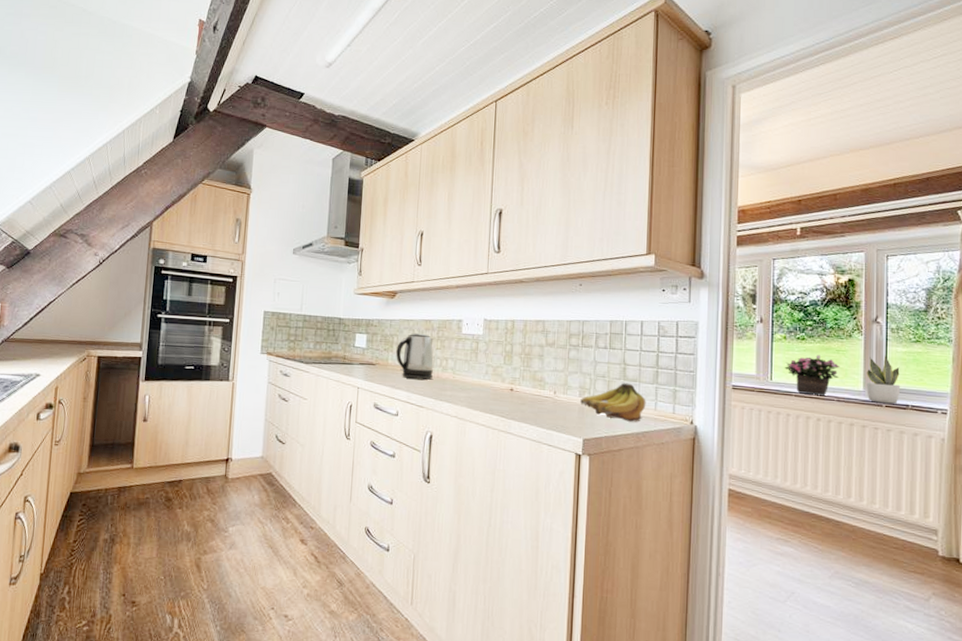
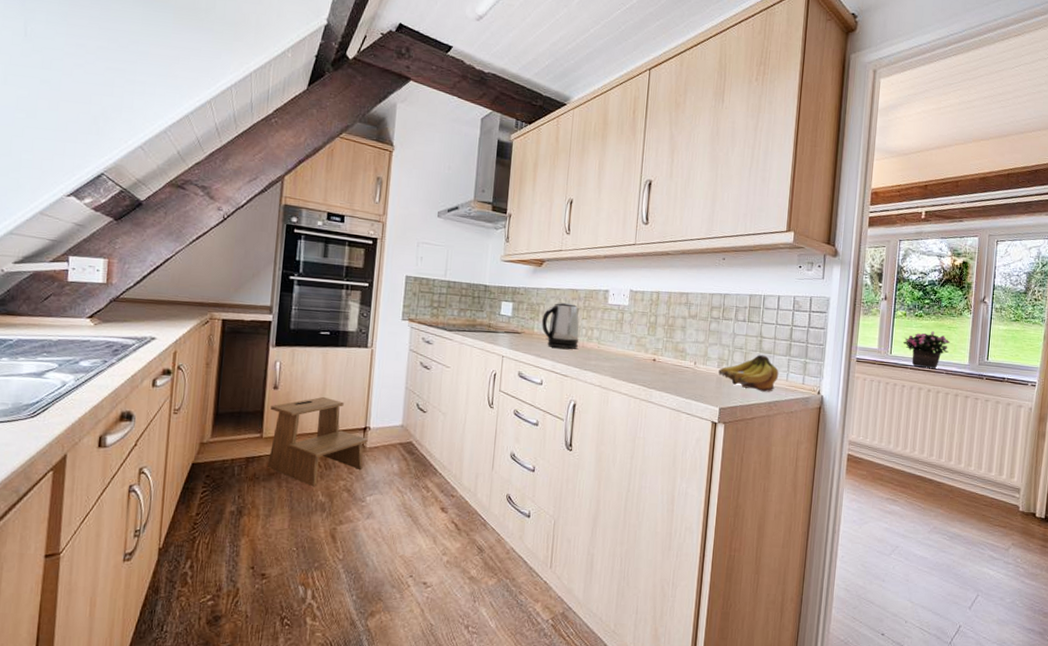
step stool: none [138,428,230,517] -> present [268,396,368,487]
potted plant: present [866,354,901,404] -> none [971,332,1000,377]

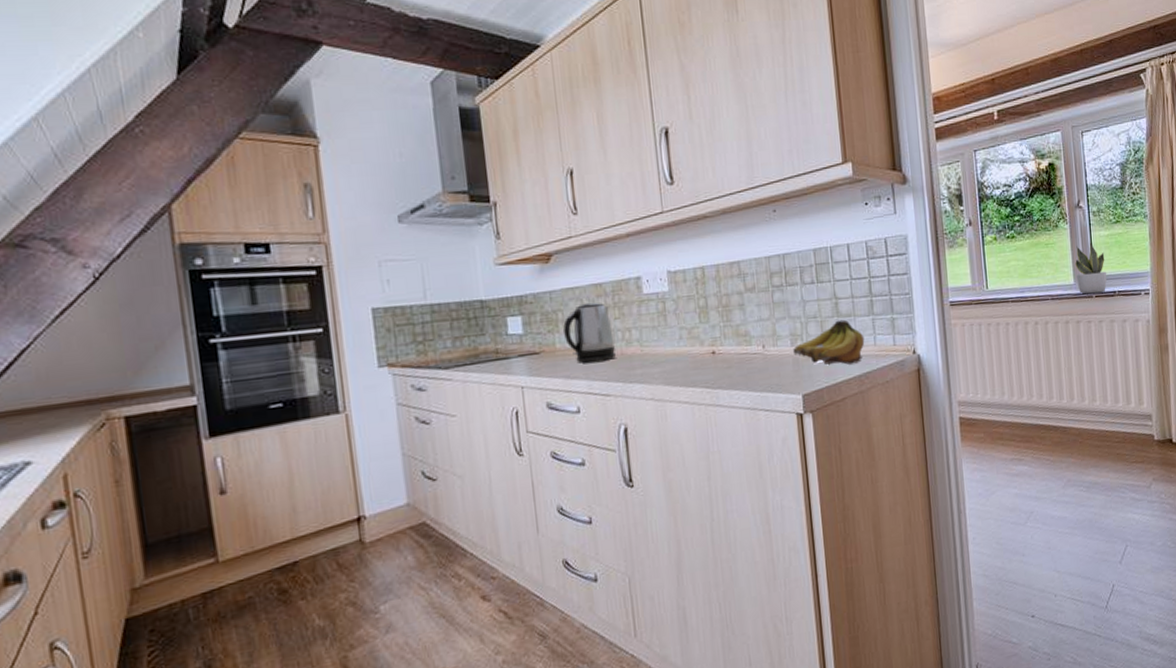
step stool: present [268,396,368,487] -> none [221,489,367,611]
potted flower: present [903,331,951,369] -> none [998,252,1051,299]
potted plant: none [971,332,1000,377] -> present [1075,241,1107,295]

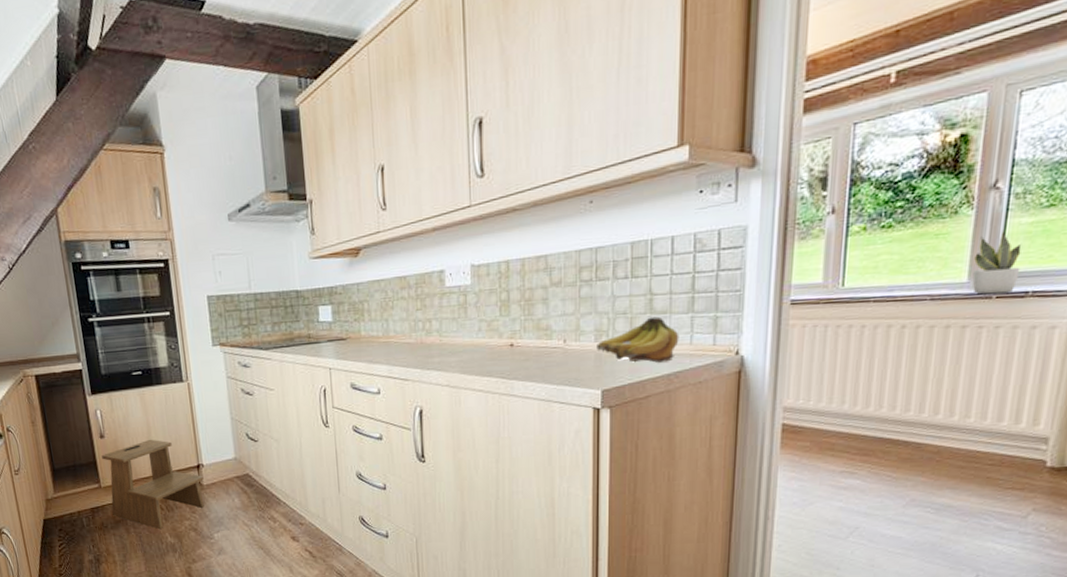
step stool: none [221,489,367,611] -> present [102,439,204,530]
kettle: present [563,302,616,364] -> none [368,294,415,350]

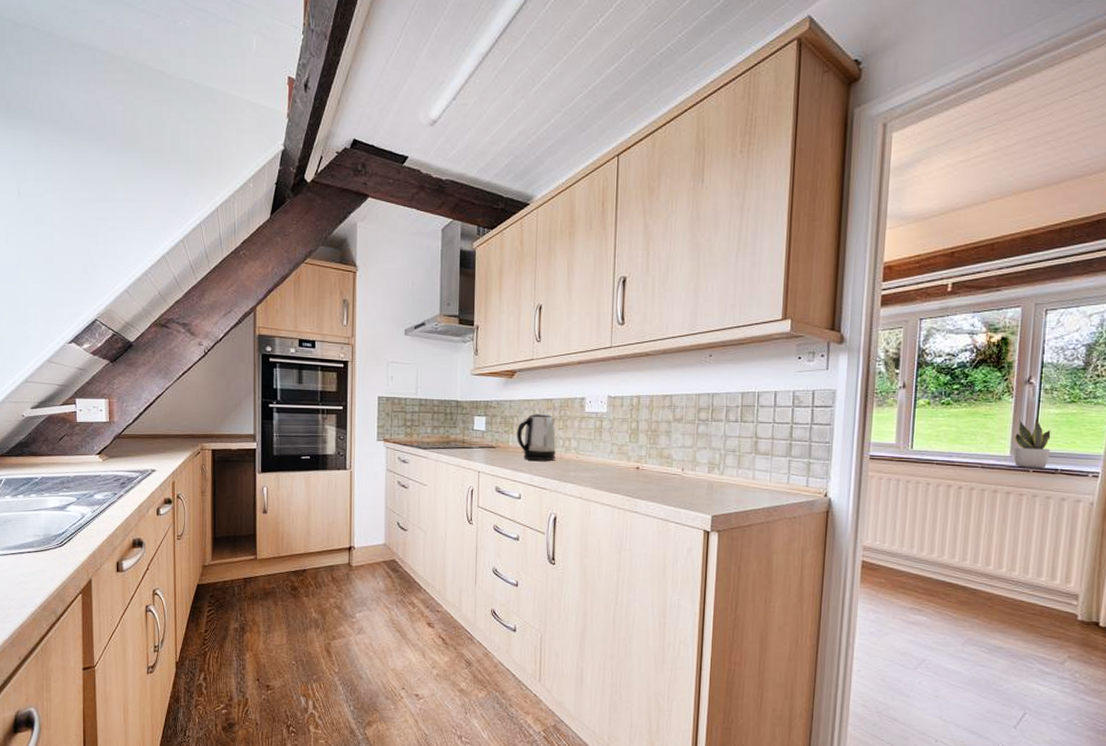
step stool: present [102,439,204,530] -> none [262,518,353,605]
kettle: none [368,294,415,350] -> present [517,413,556,462]
fruit: present [597,316,679,363] -> none [709,457,779,497]

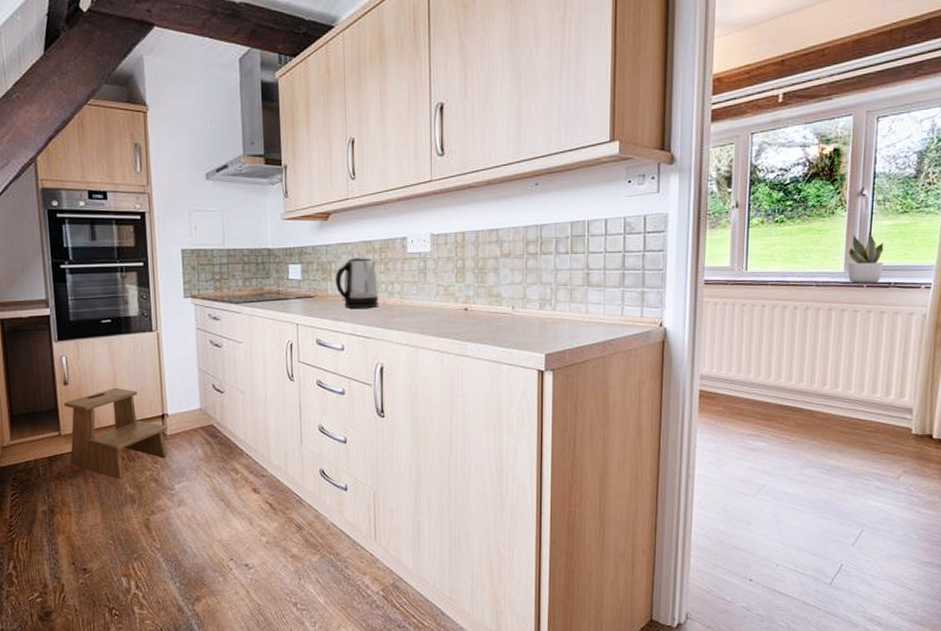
step stool: none [262,518,353,605] -> present [64,387,168,480]

